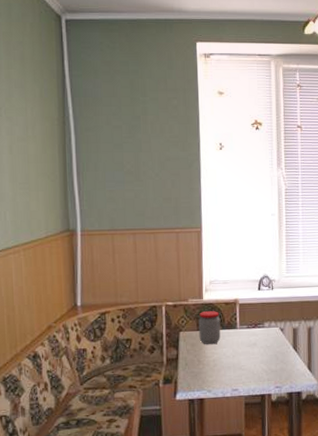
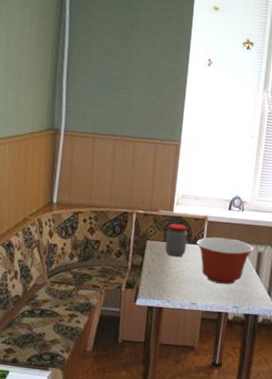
mixing bowl: none [230,318,289,366] -> present [196,237,254,284]

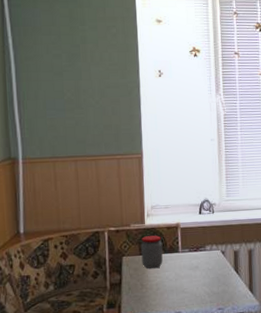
mixing bowl: present [196,237,254,284] -> none [172,242,230,289]

